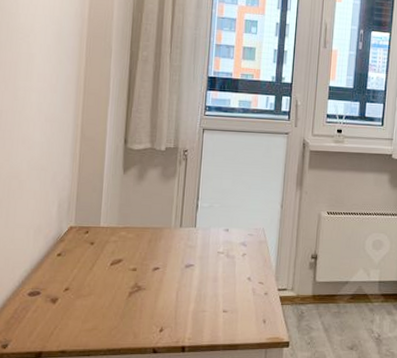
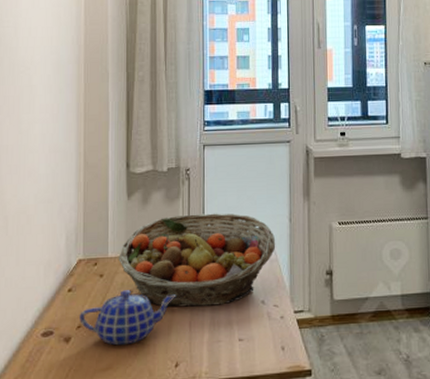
teapot: none [67,258,166,309] -> present [79,290,176,346]
fruit basket: none [110,192,266,280] -> present [118,213,276,308]

